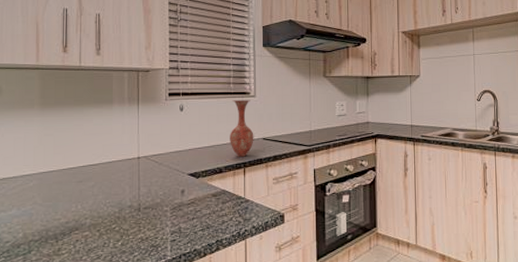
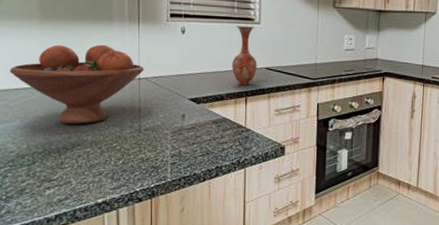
fruit bowl: none [8,127,143,209] -> present [10,44,144,125]

